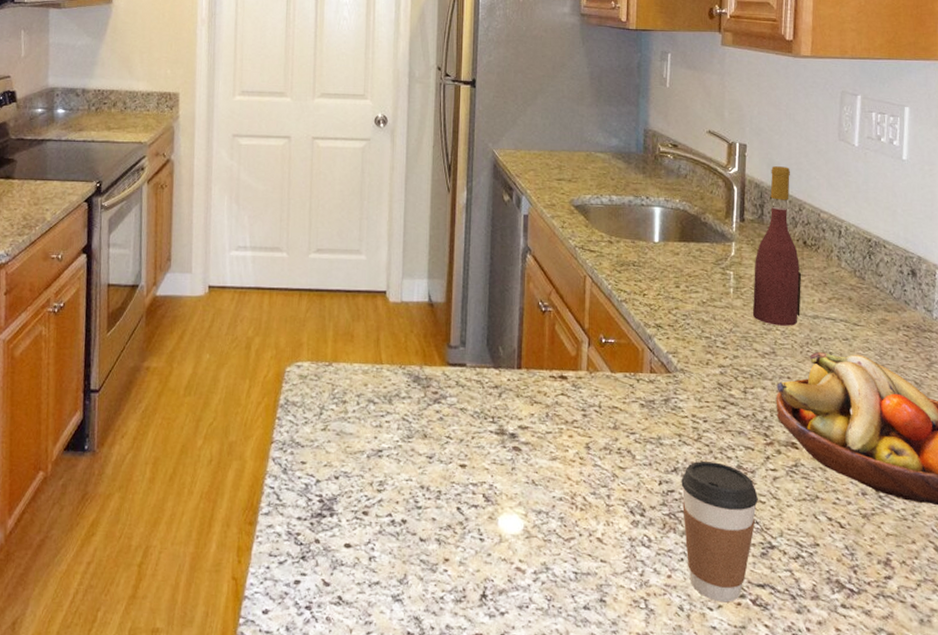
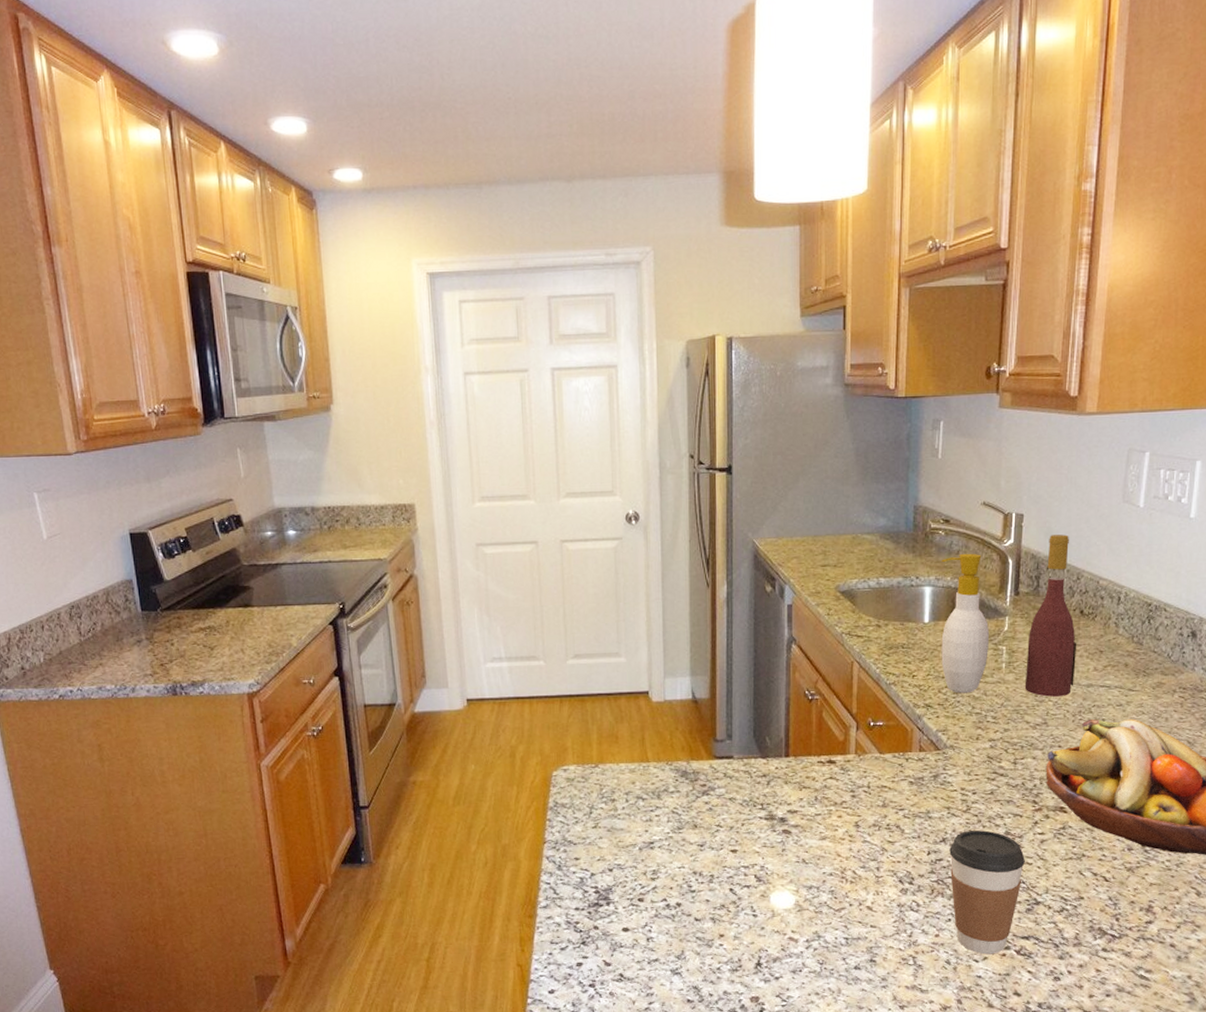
soap bottle: none [670,177,718,316] -> present [941,553,990,694]

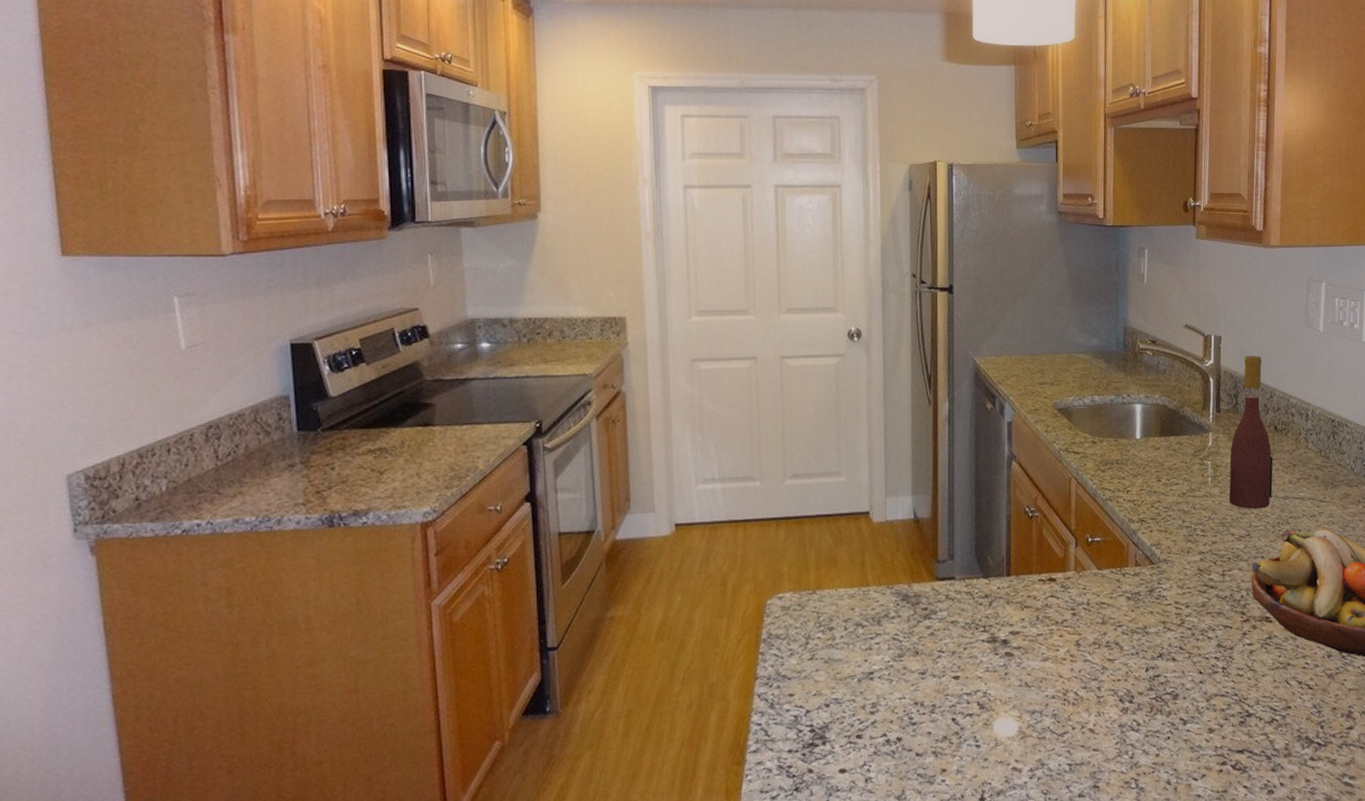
soap bottle: present [941,553,990,694] -> none [1150,372,1196,508]
coffee cup: present [949,830,1026,955] -> none [1166,643,1237,772]

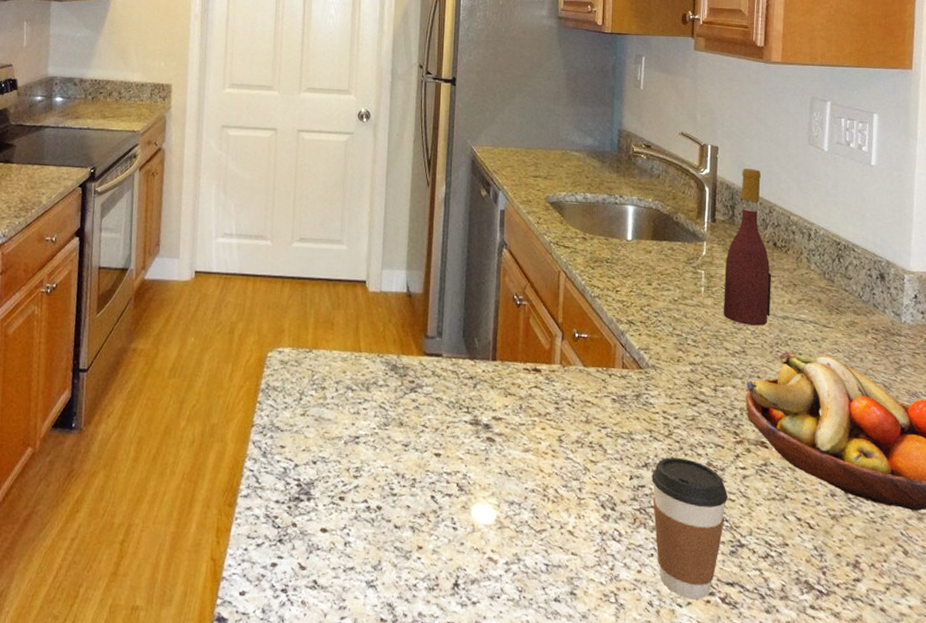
coffee cup: none [1166,643,1237,772] -> present [652,457,729,600]

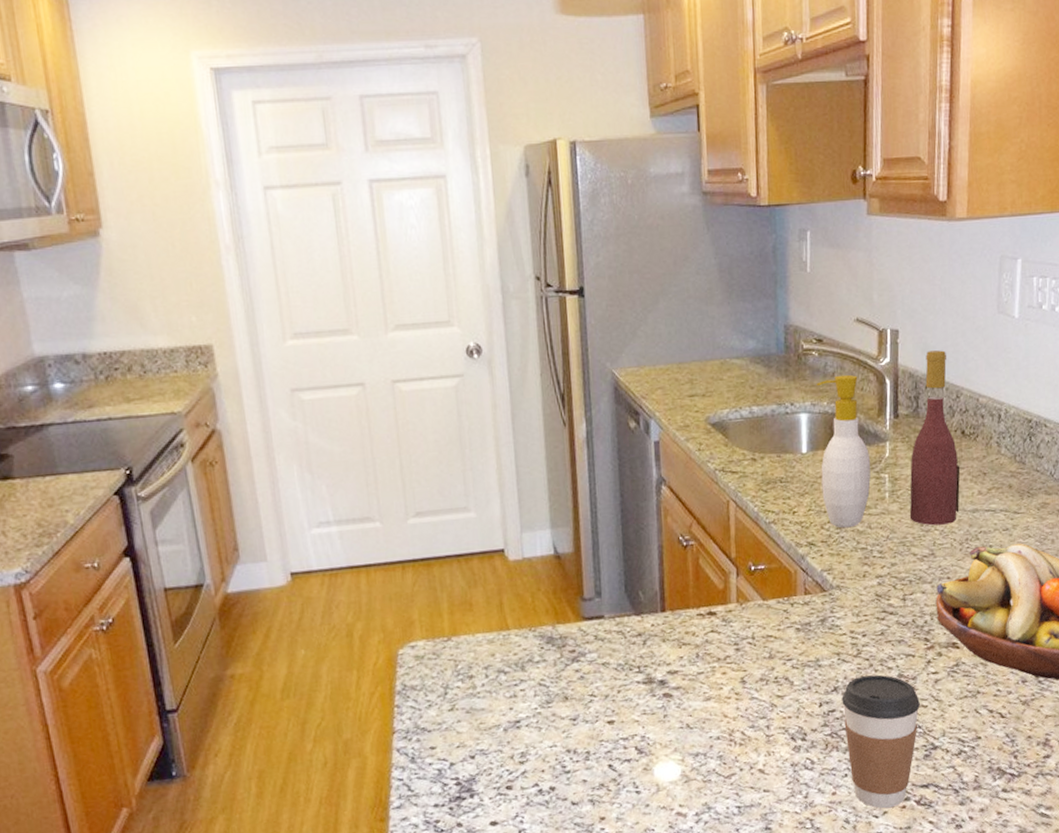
soap bottle: none [643,177,689,314] -> present [816,374,871,528]

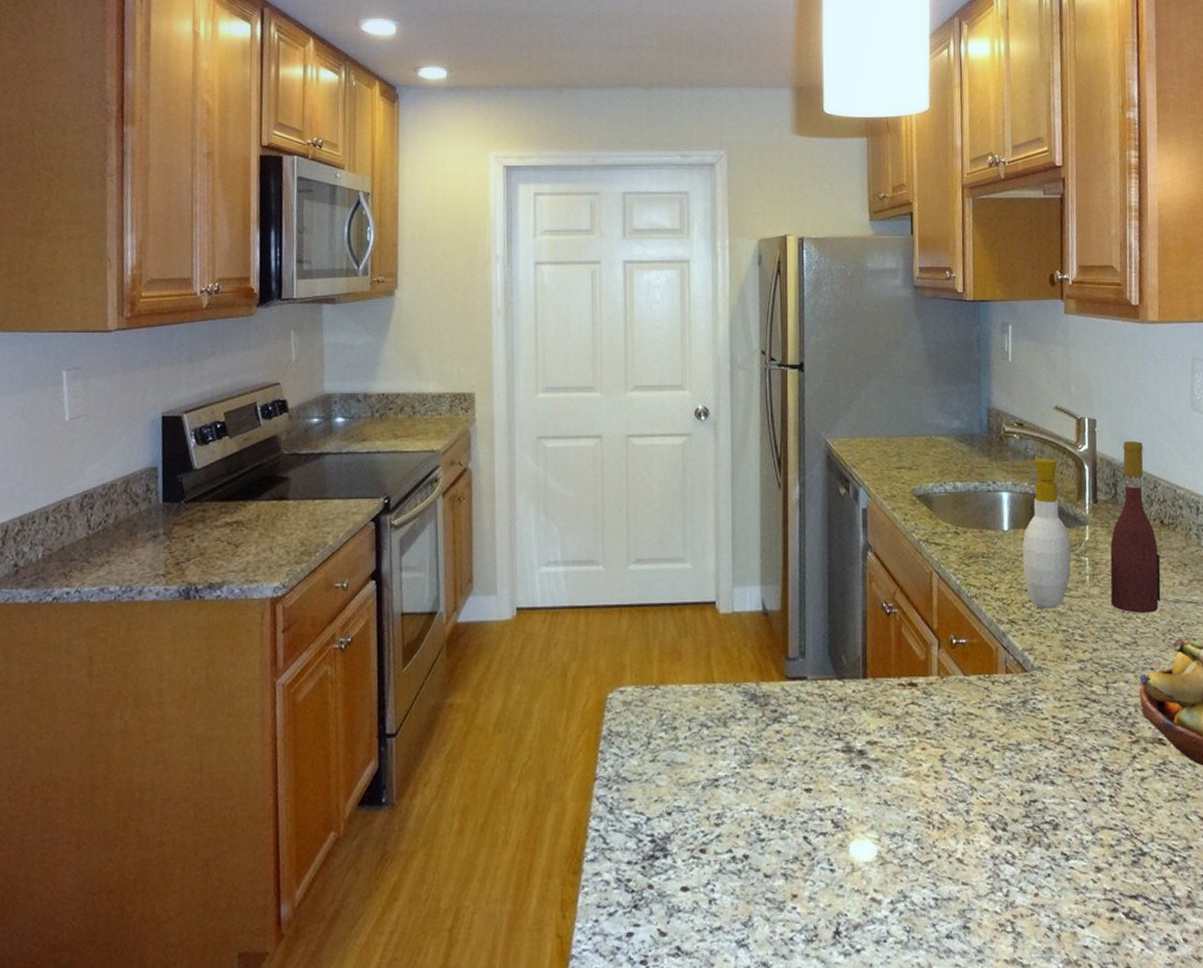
coffee cup: present [841,674,921,809] -> none [1044,766,1127,919]

